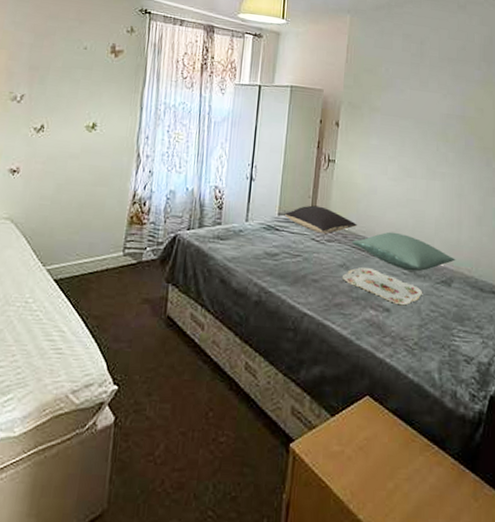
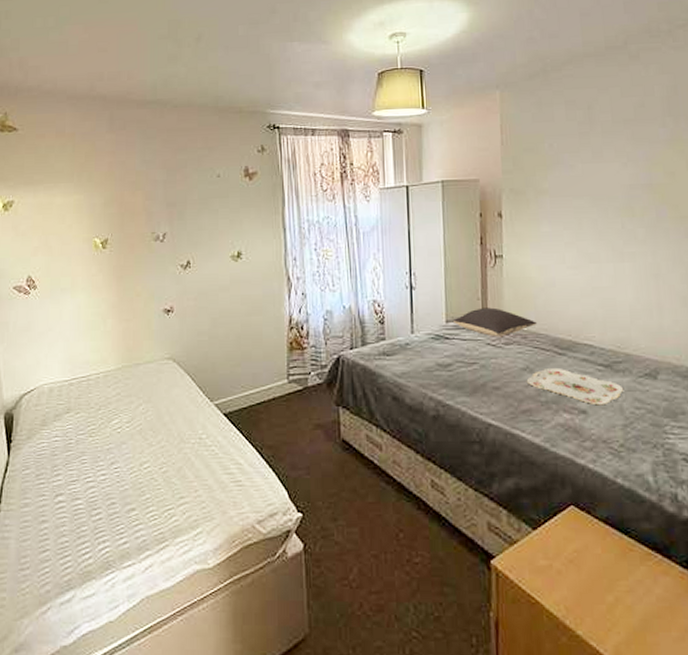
pillow: present [352,231,456,272] -> none [534,326,660,367]

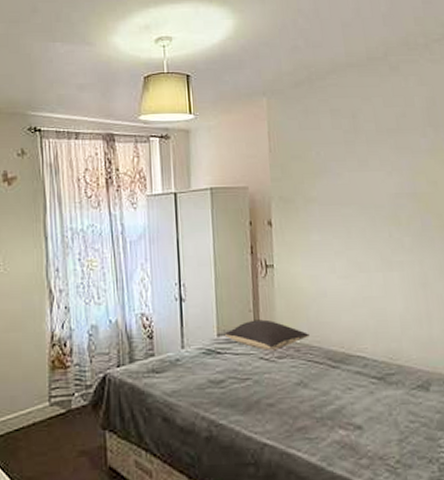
serving tray: present [526,369,624,406] -> none [300,382,398,420]

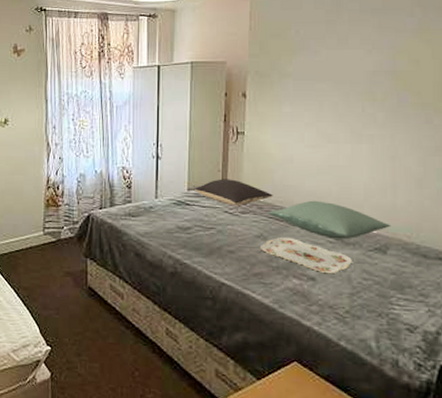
serving tray: none [300,382,398,420] -> present [259,237,353,274]
pillow: none [307,337,431,379] -> present [269,200,392,240]

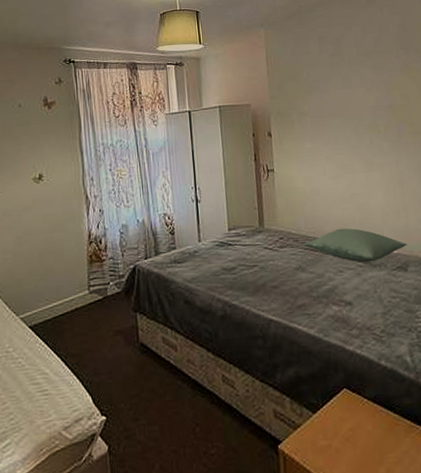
pillow: present [195,179,273,206] -> none [235,215,306,242]
serving tray: present [259,237,353,274] -> none [300,266,382,297]

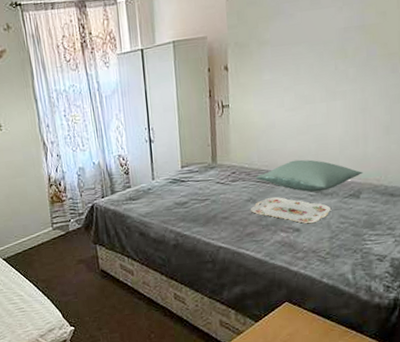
serving tray: none [300,266,382,297] -> present [250,197,332,224]

